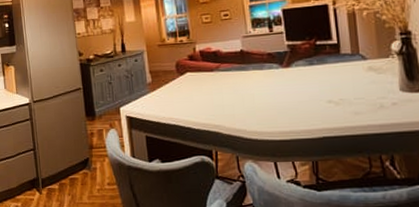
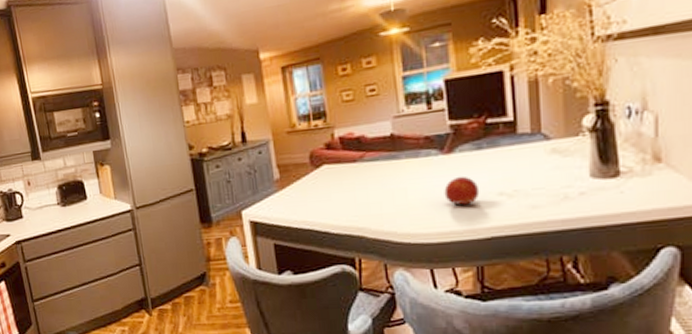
fruit: none [284,86,313,110] -> present [444,176,480,205]

